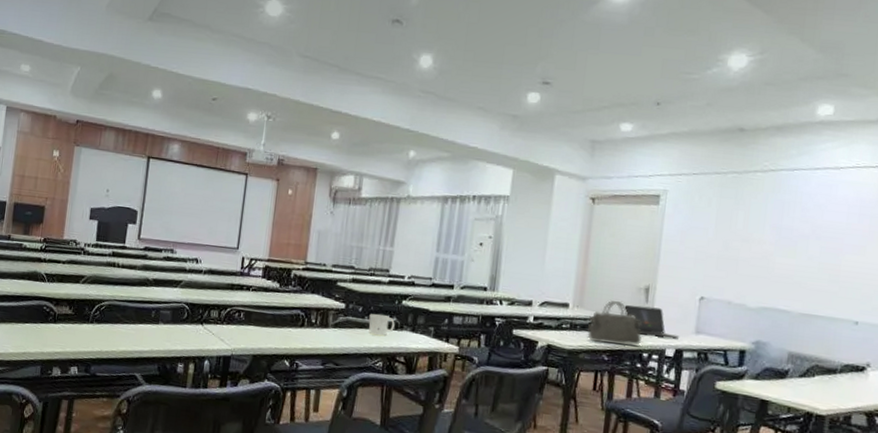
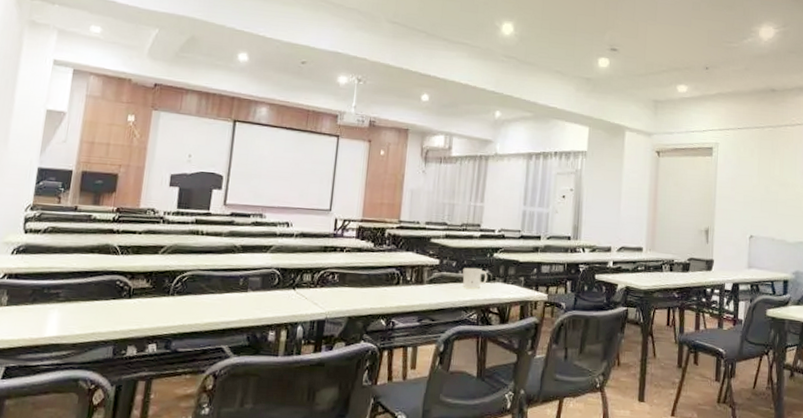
shoulder bag: present [586,301,643,345] -> none [659,243,706,283]
laptop computer: present [624,305,680,339] -> none [689,246,736,274]

